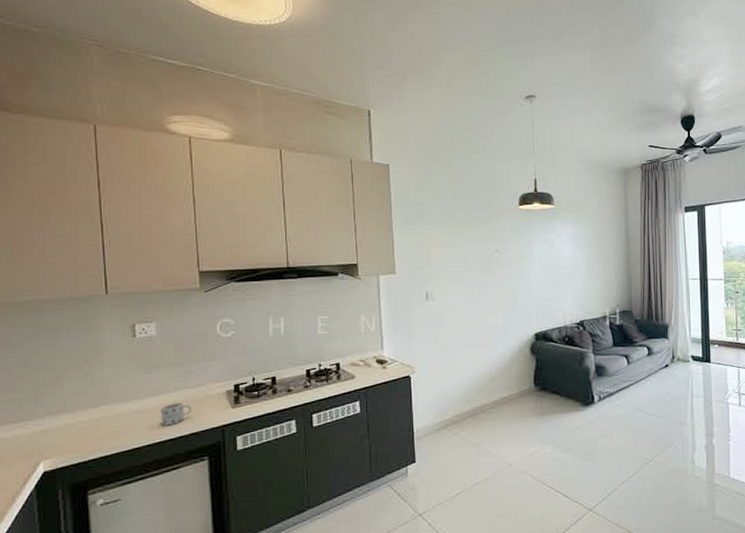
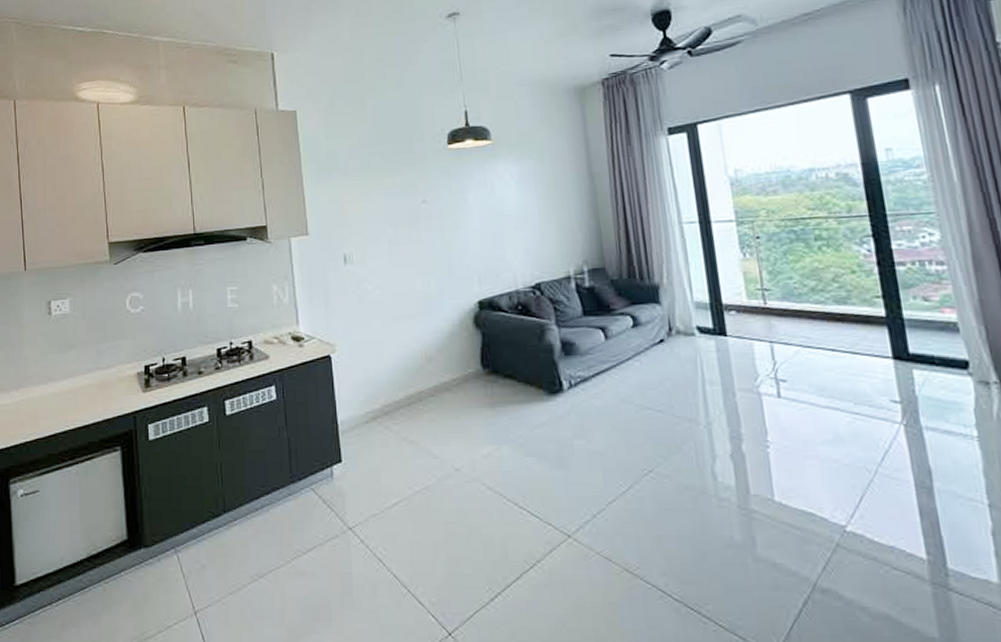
mug: present [161,403,193,426] -> none [75,386,105,411]

